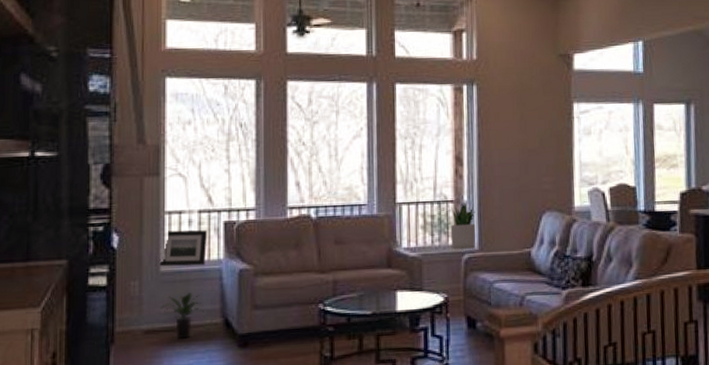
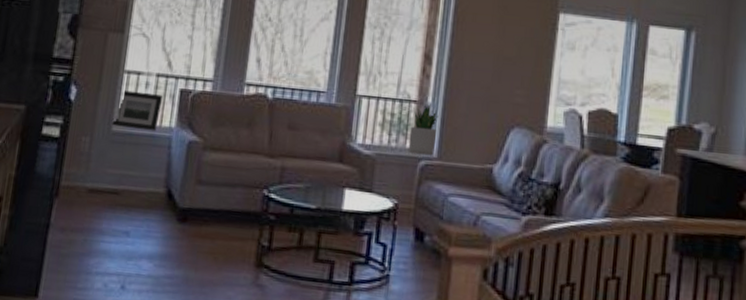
potted plant: present [160,293,204,339] -> none [107,157,149,204]

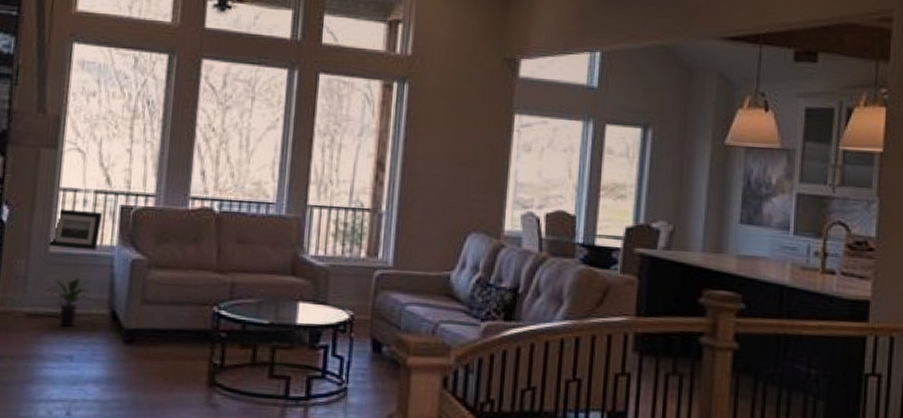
potted plant: none [107,157,149,204] -> present [46,278,91,327]
planter: present [408,103,439,156] -> none [363,211,393,265]

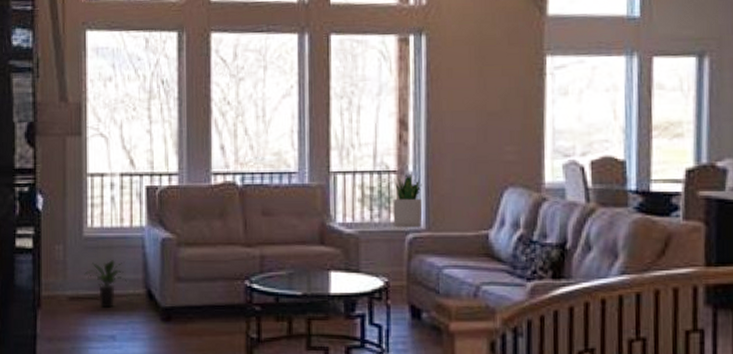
picture frame: present [49,209,103,251] -> none [83,193,130,232]
planter: none [363,211,393,265] -> present [393,172,423,228]

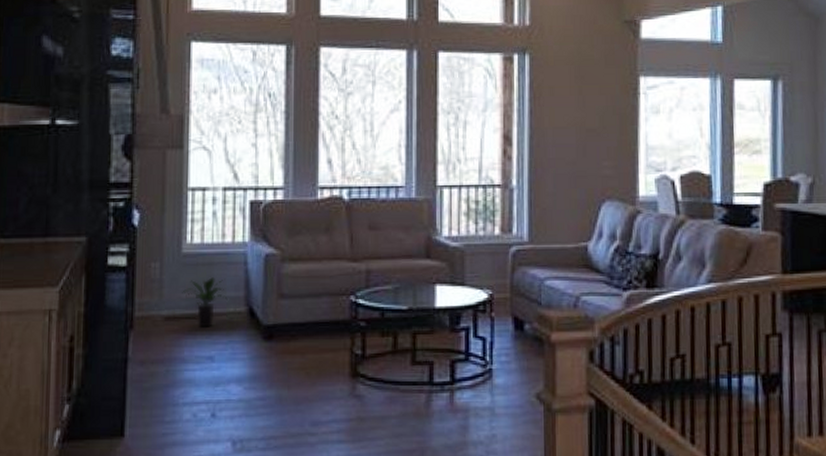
planter: present [393,172,423,228] -> none [497,186,526,241]

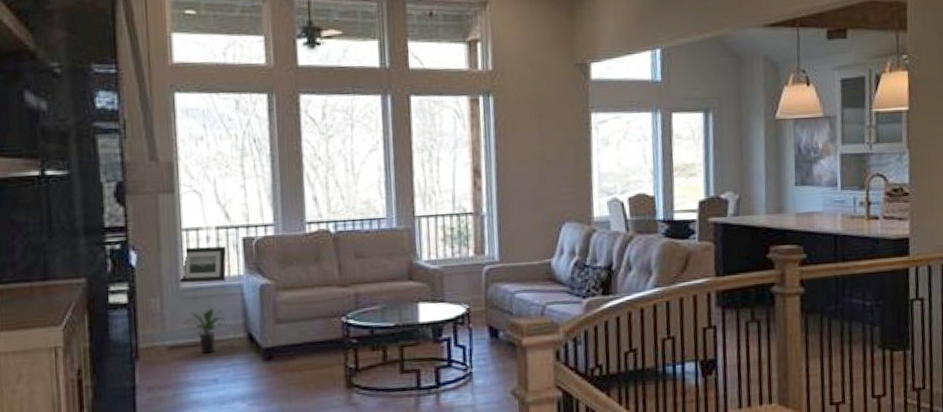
picture frame: none [181,208,233,249] -> present [179,246,227,283]

